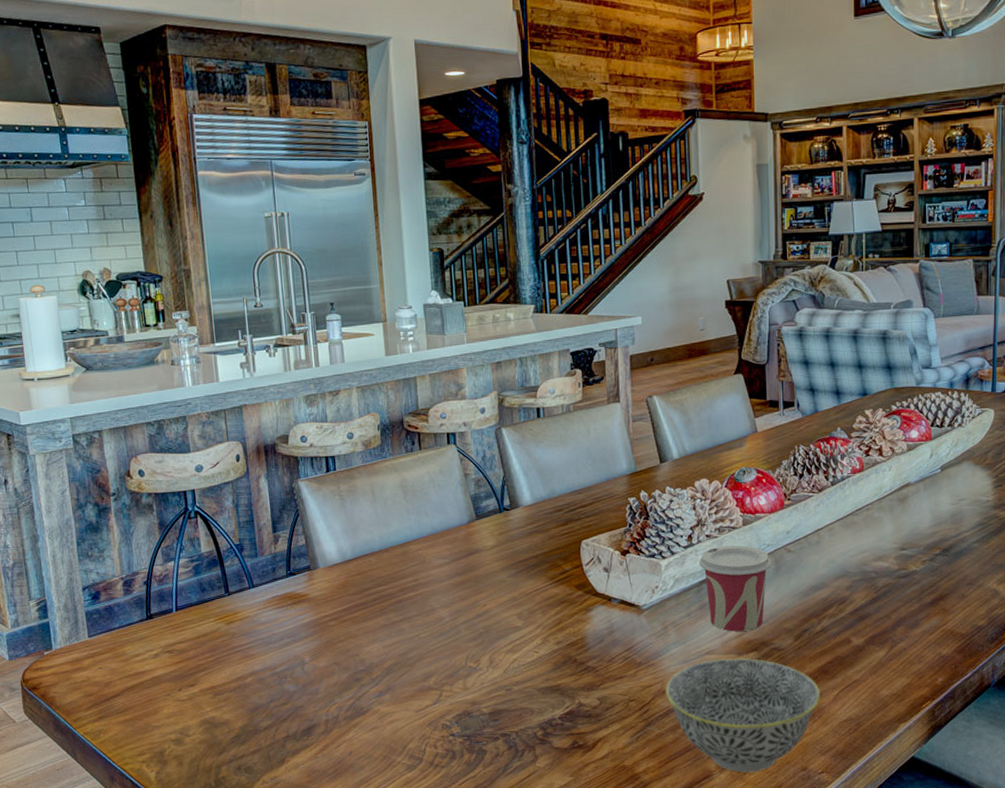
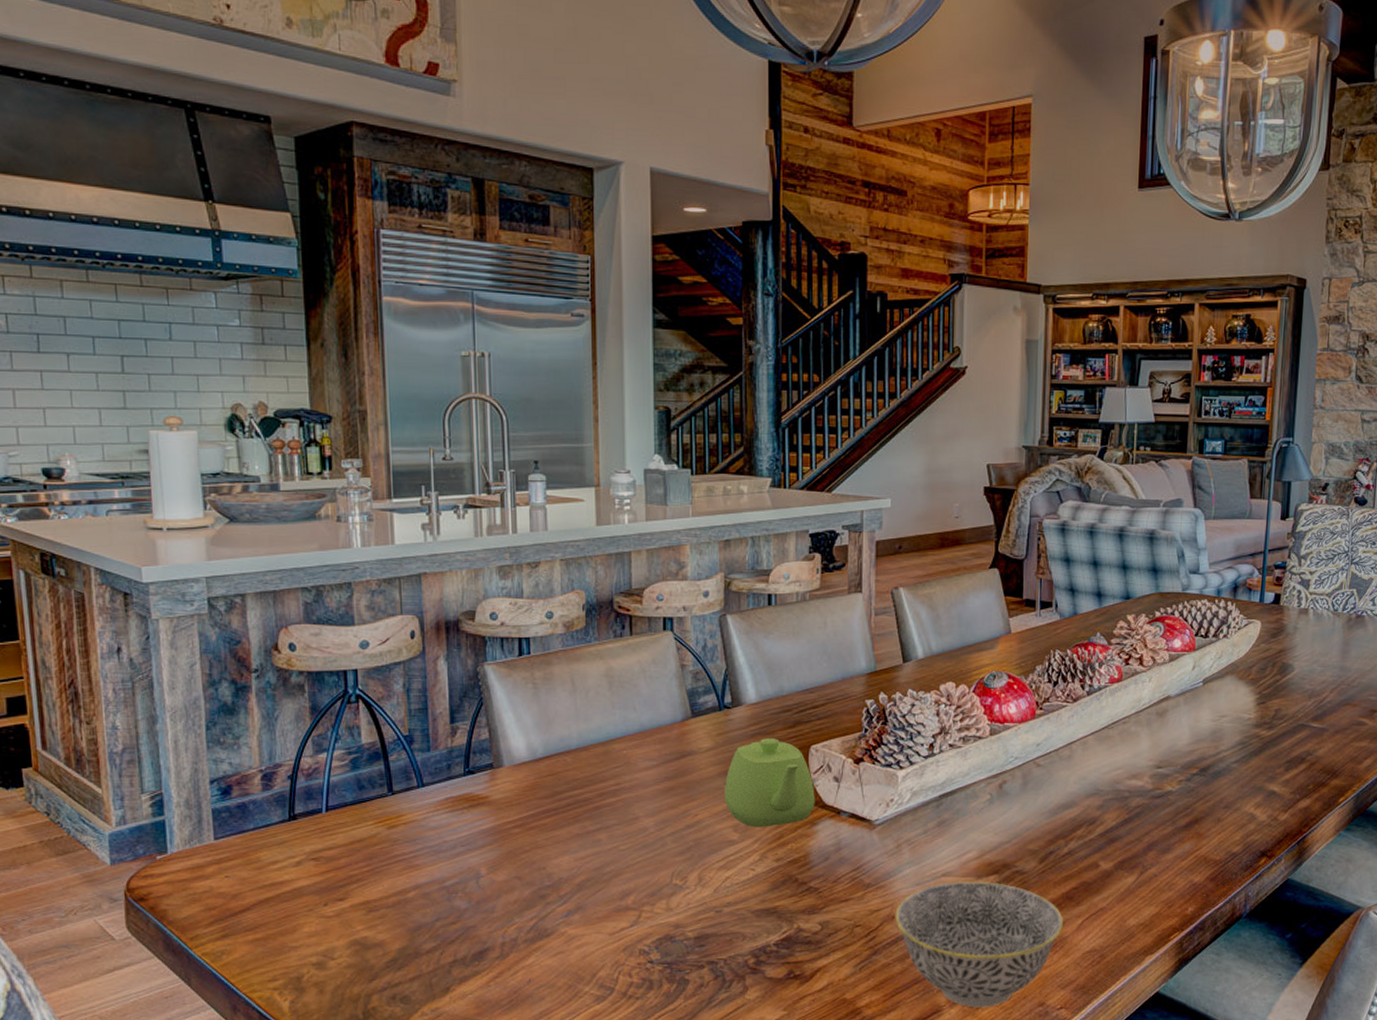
teapot: none [507,535,588,615] -> present [724,738,815,827]
cup: present [698,545,772,631] -> none [939,757,1019,852]

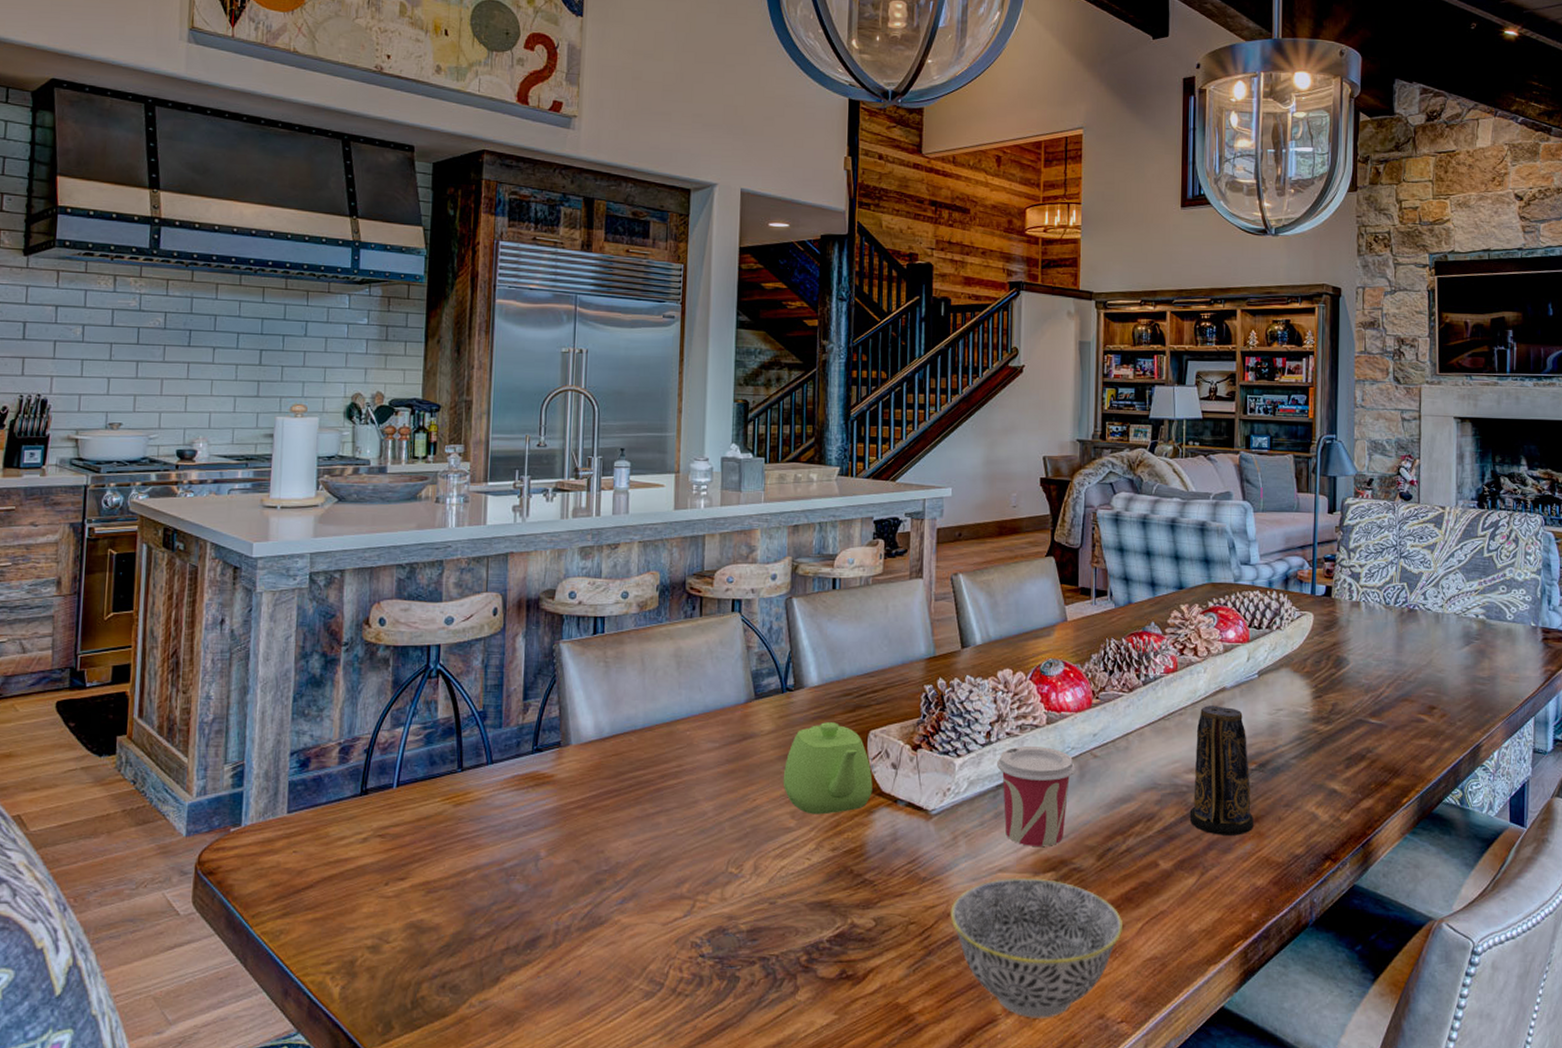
cup: none [939,757,1019,852] -> present [996,746,1076,846]
candle: none [1130,714,1193,837] -> present [1189,706,1253,835]

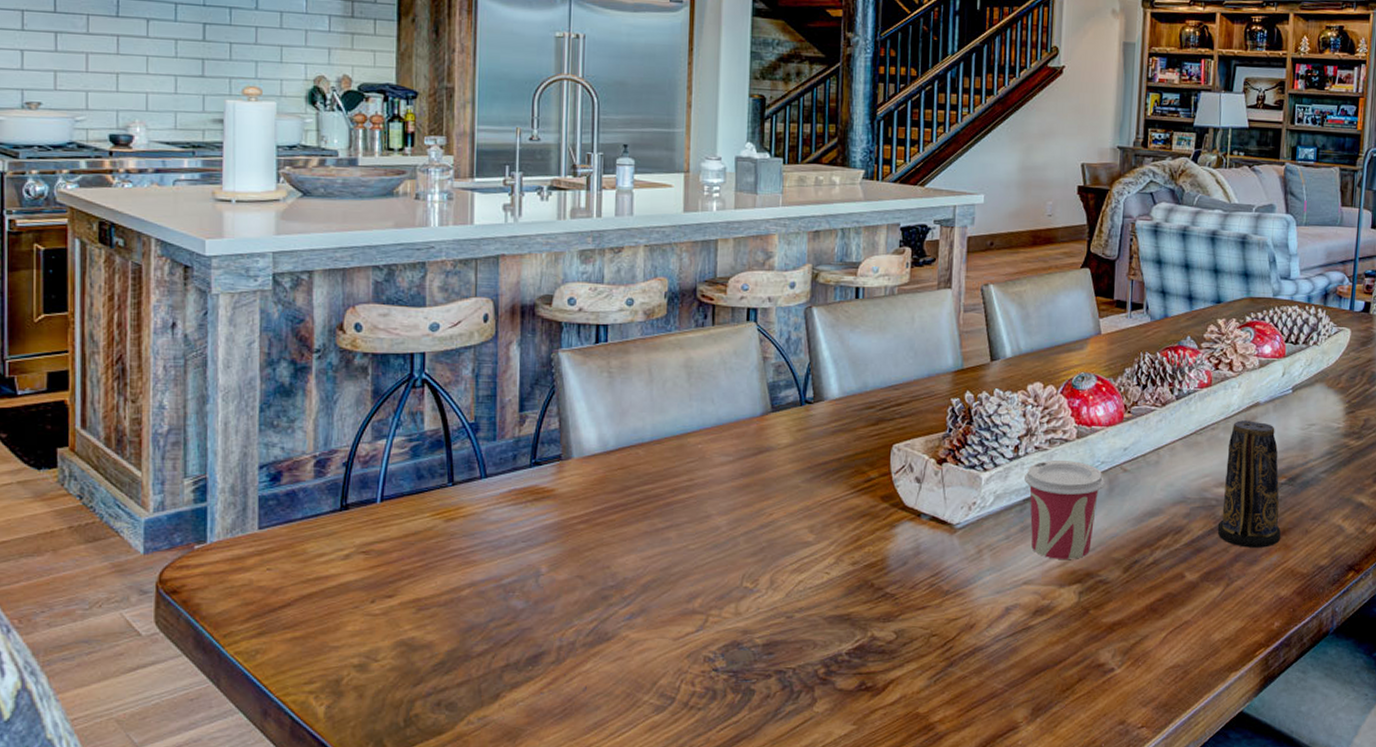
teapot: present [783,722,873,815] -> none [801,436,896,529]
bowl: present [950,878,1124,1018] -> none [973,590,1147,725]

